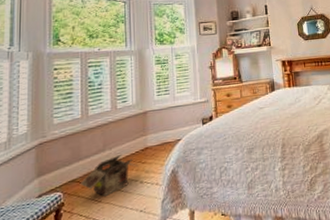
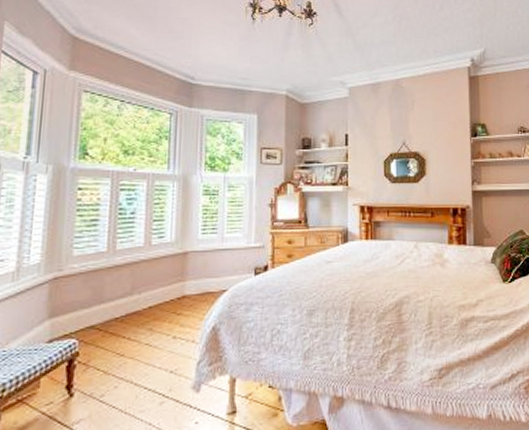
cardboard box: present [80,154,139,196] -> none [99,300,173,349]

